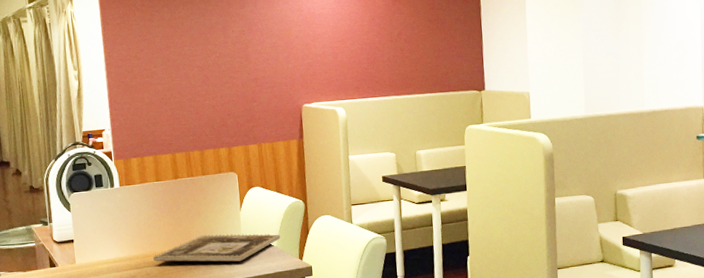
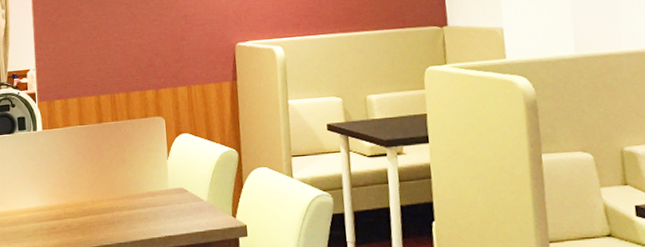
picture frame: present [153,234,281,262] -> none [74,185,212,217]

